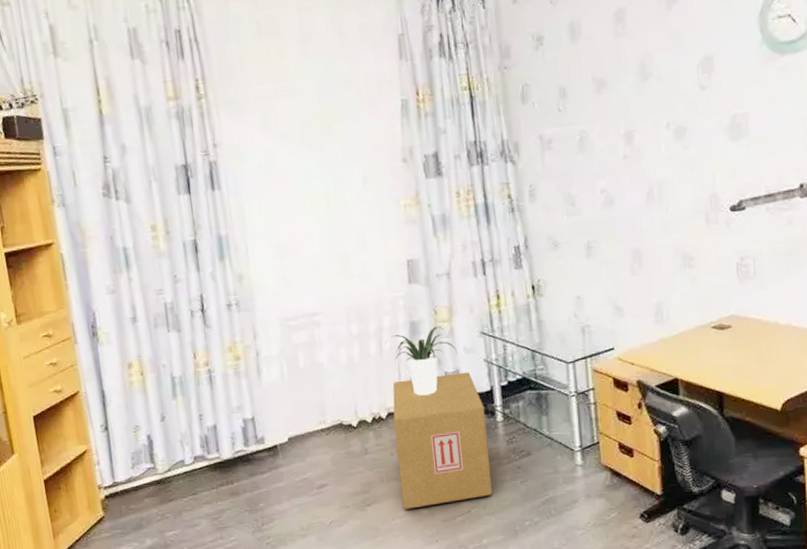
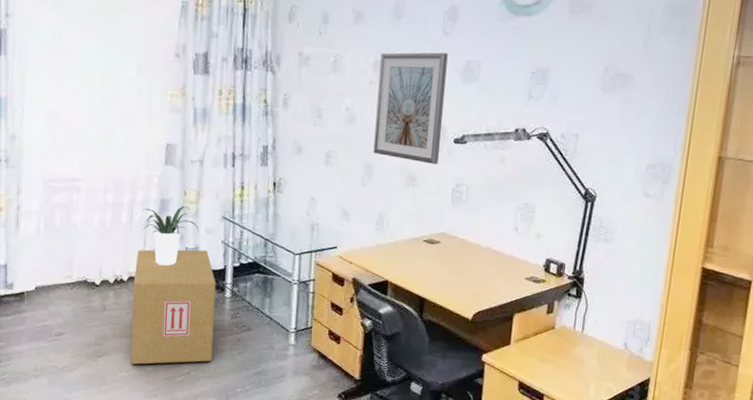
picture frame: none [632,110,715,239] -> present [373,52,448,164]

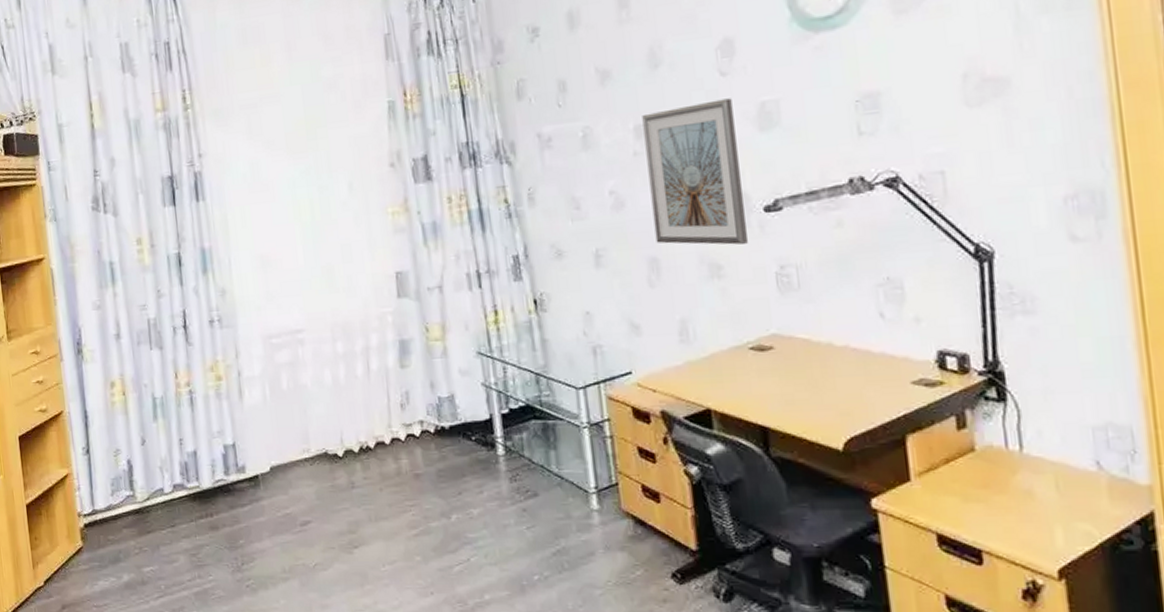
cardboard box: present [130,249,216,365] -> none [381,397,495,554]
potted plant: present [136,205,199,266] -> none [373,345,452,423]

